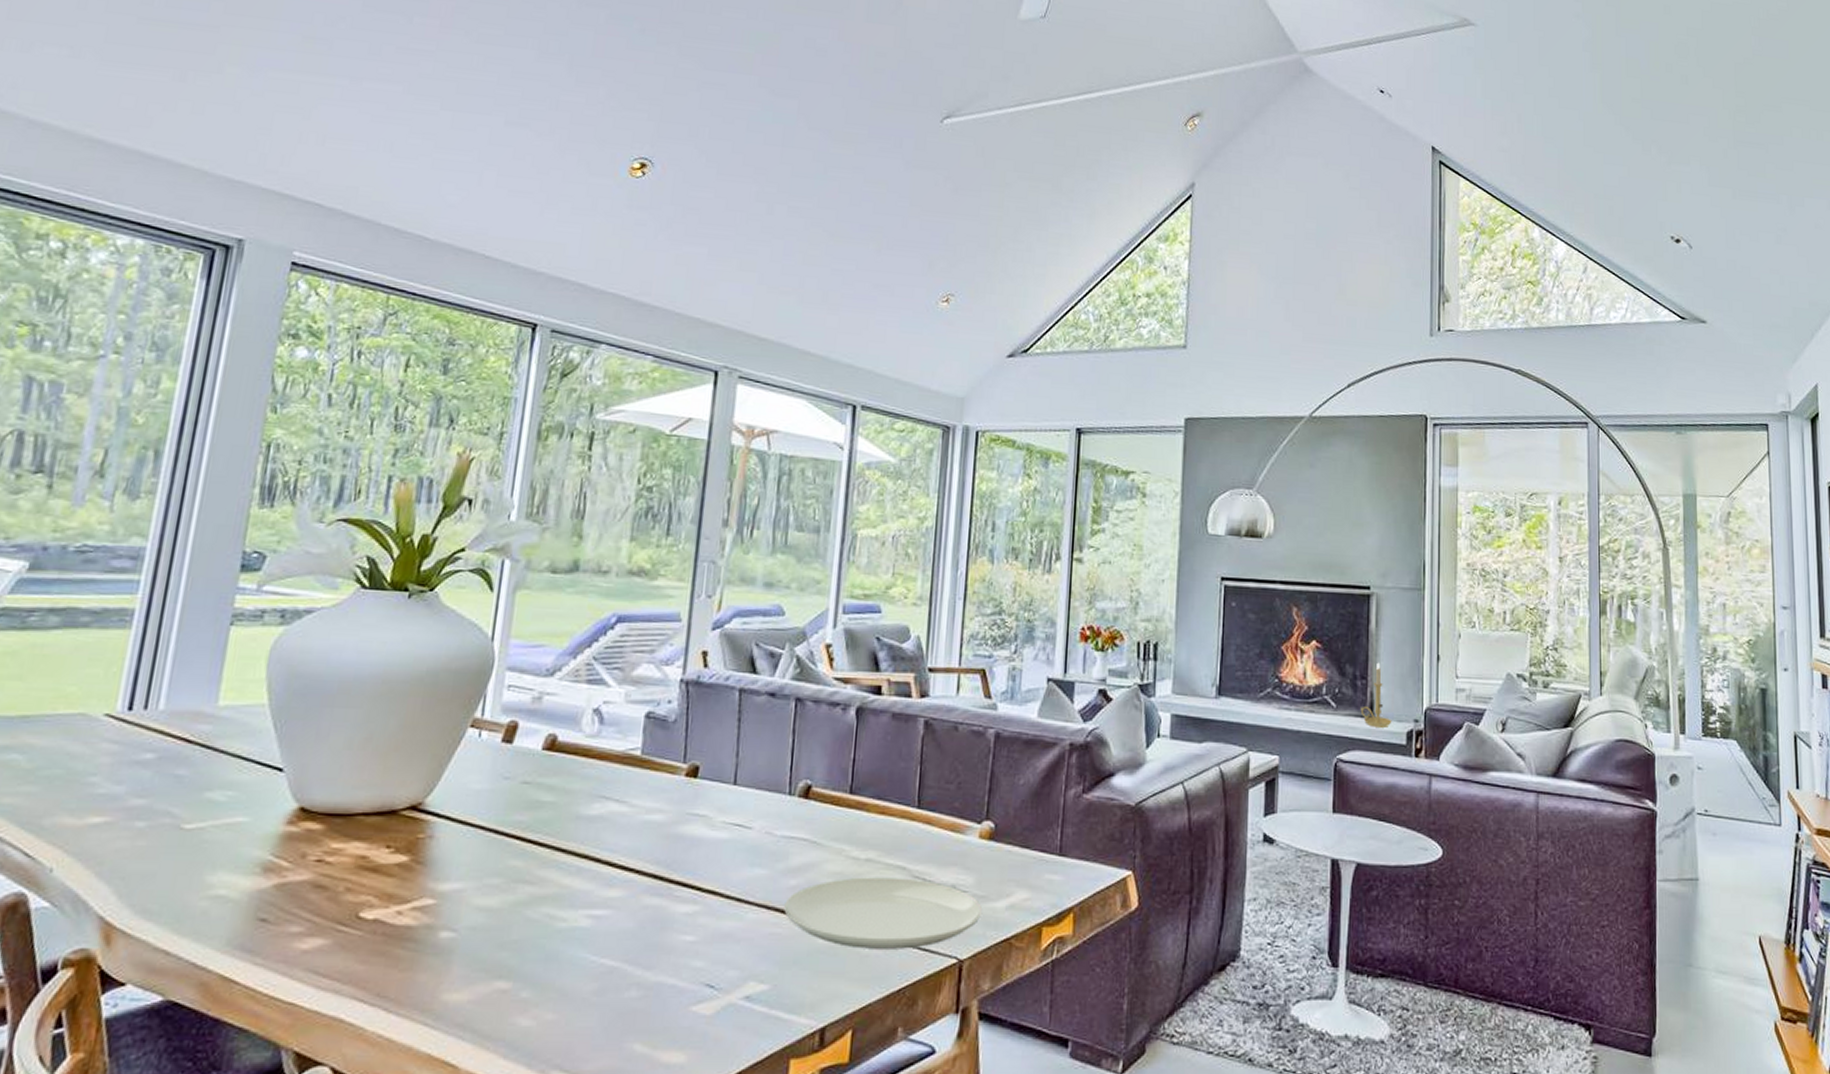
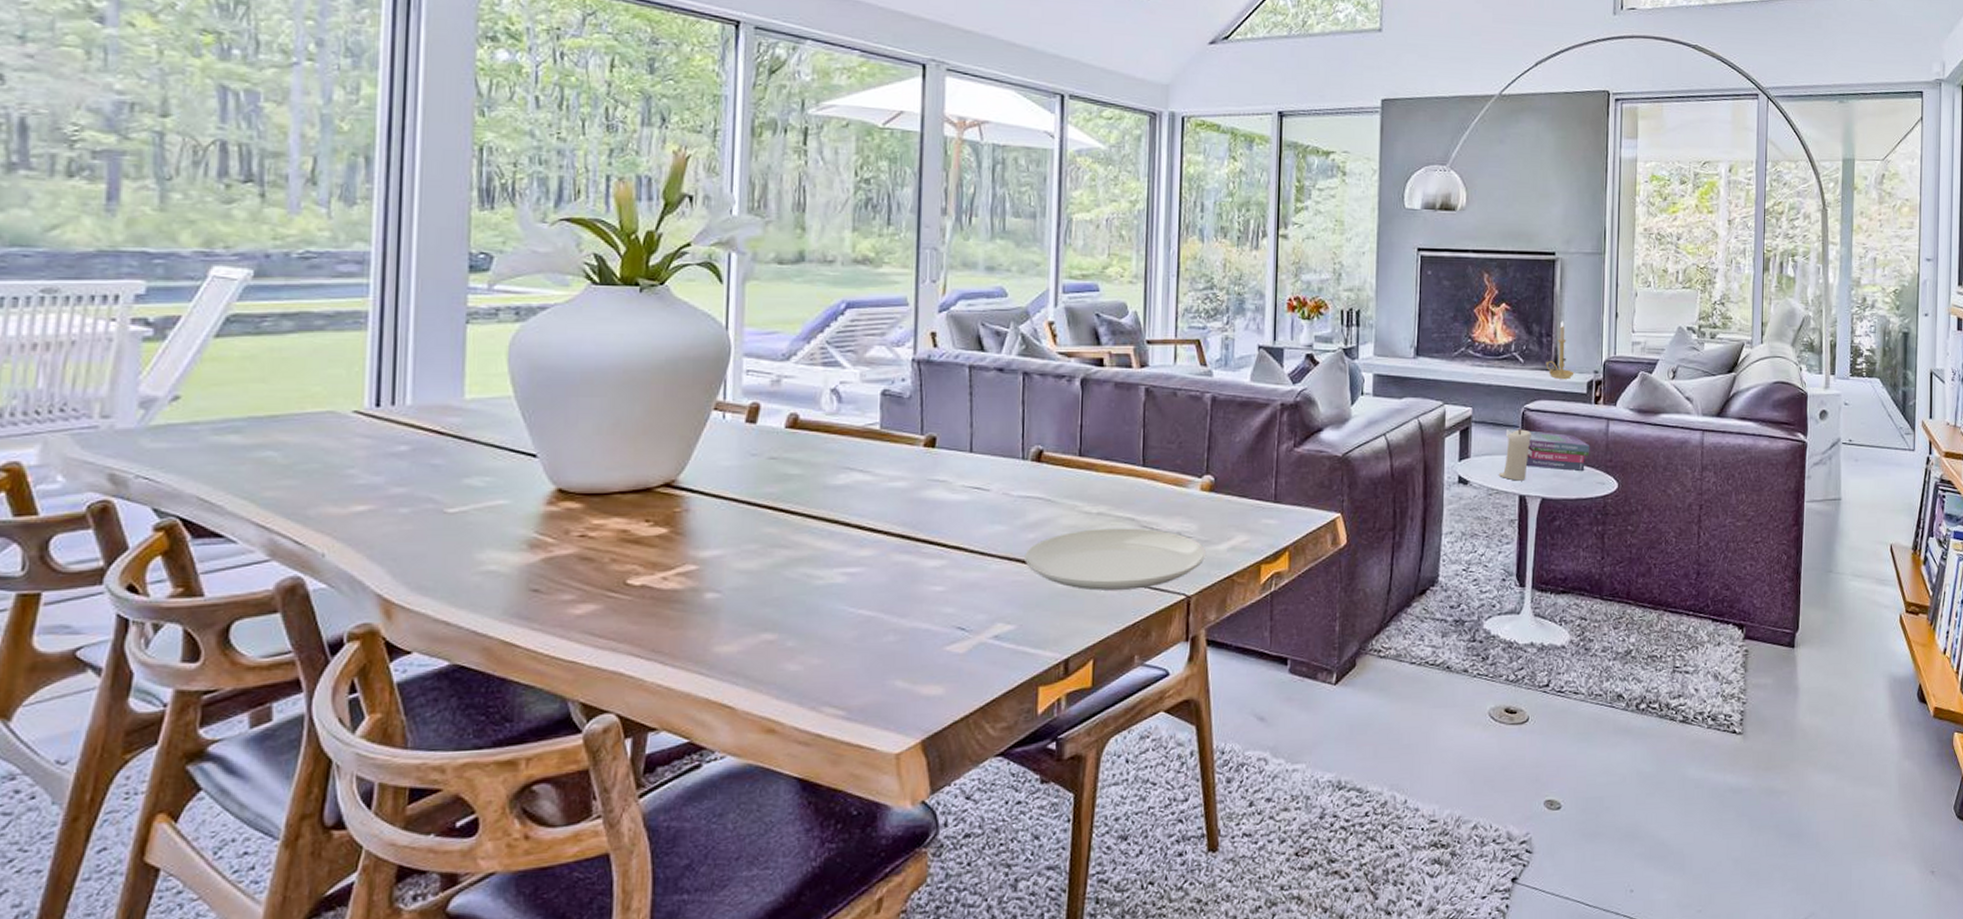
candle: none [1307,782,1346,842] -> present [1498,429,1532,481]
books: none [1316,782,1411,835] -> present [1505,429,1590,472]

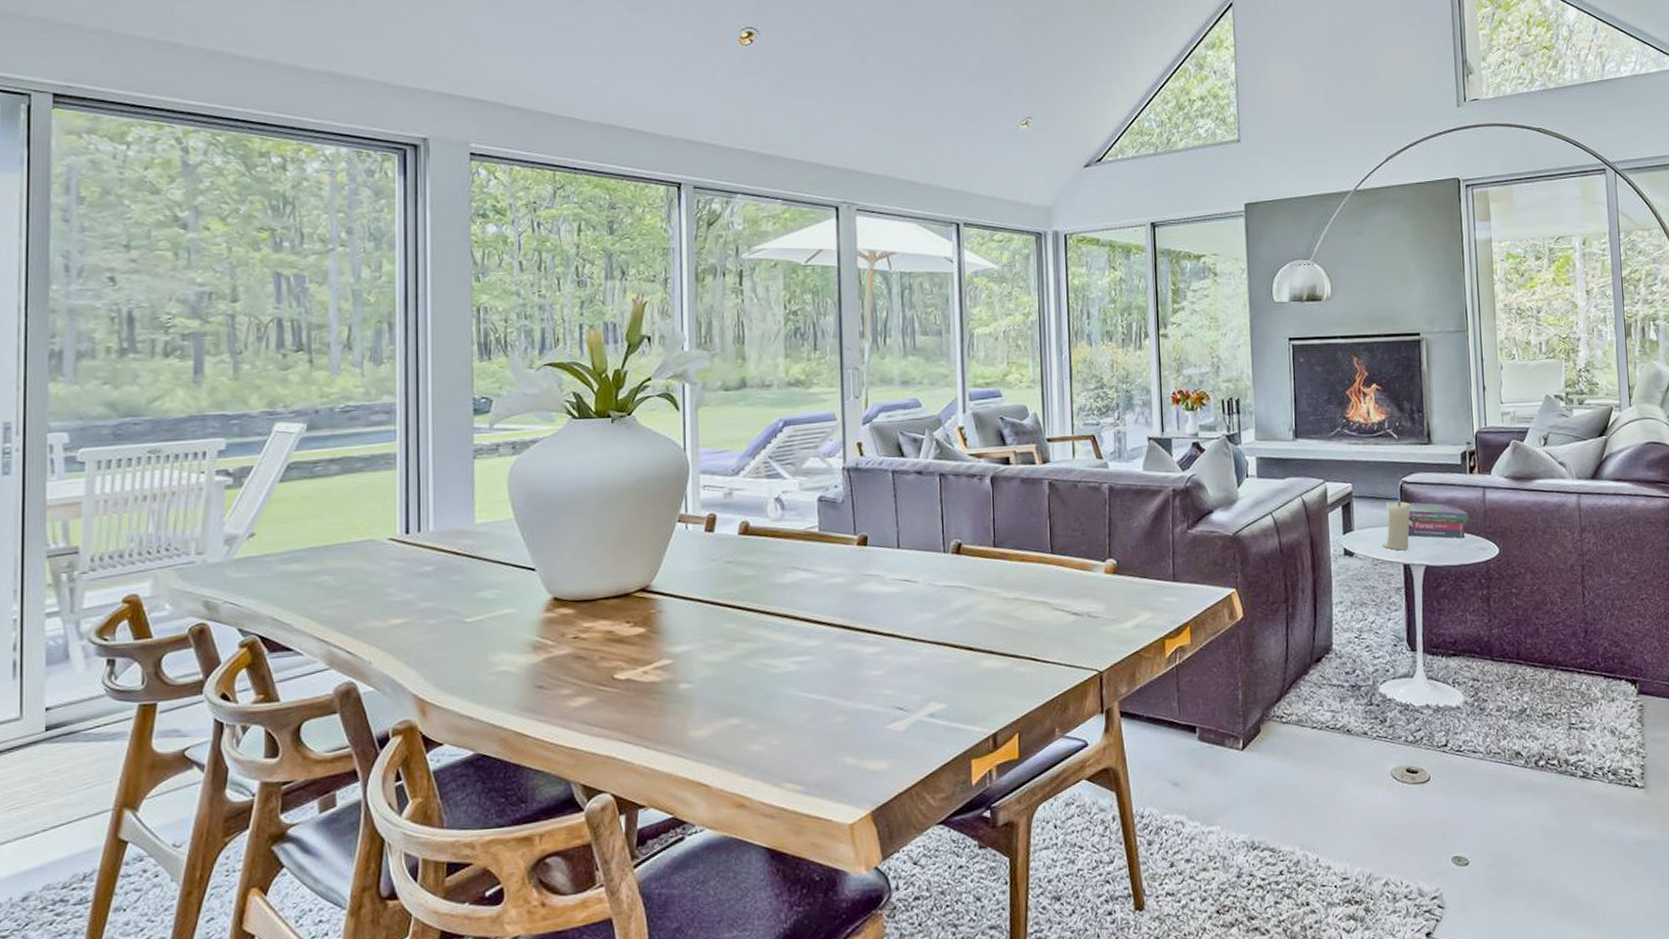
plate: present [1025,528,1207,591] -> none [951,610,1115,670]
candle holder: present [1546,321,1575,379] -> none [1419,397,1448,452]

